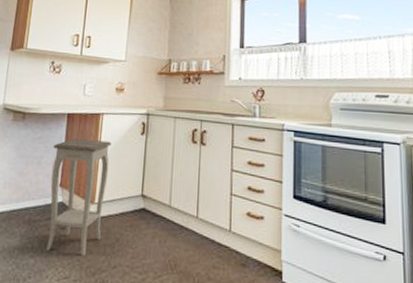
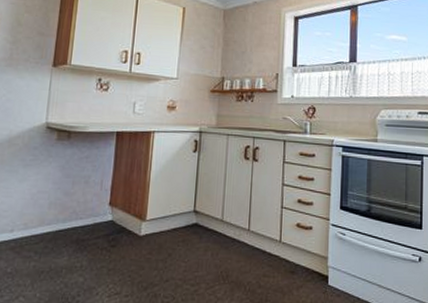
accent table: present [46,138,112,256] -> none [96,156,164,272]

